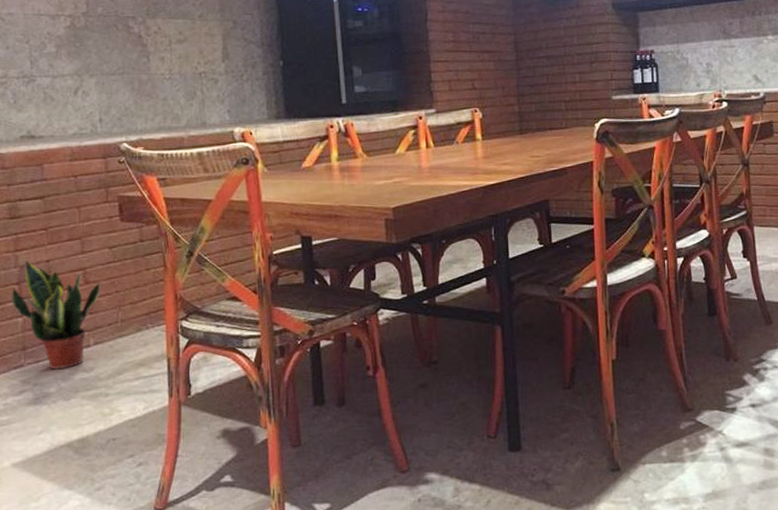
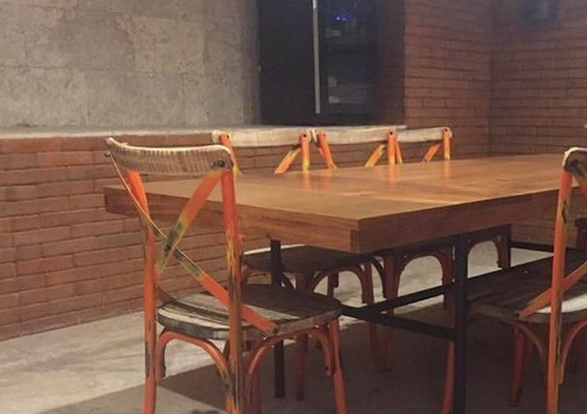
potted plant: present [12,259,100,370] -> none [9,240,87,343]

